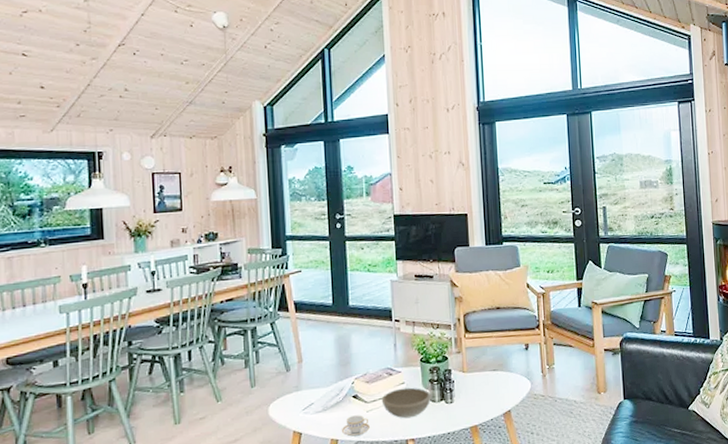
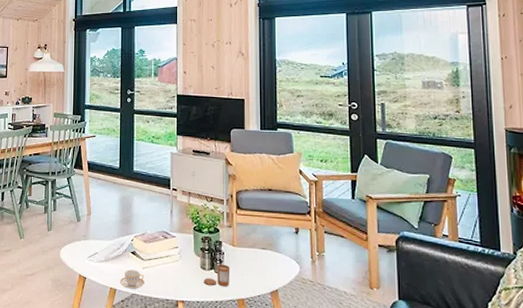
bowl: present [381,387,431,419] -> none [156,252,202,281]
candle: none [435,393,462,418] -> present [204,264,230,287]

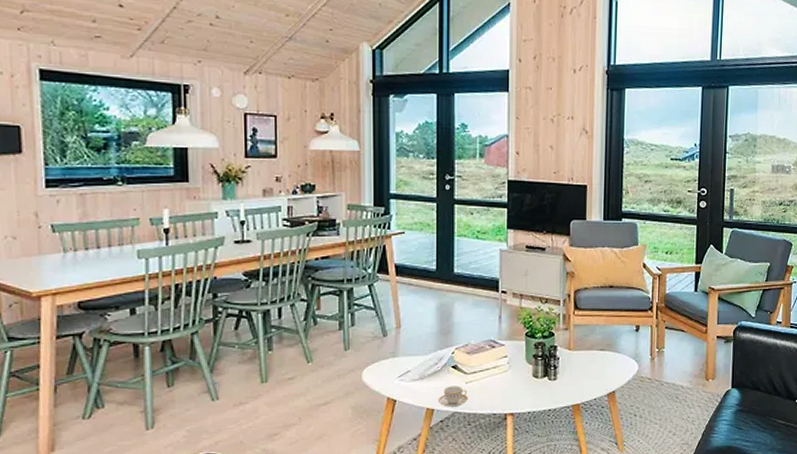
candle: present [204,264,230,287] -> none [536,370,566,394]

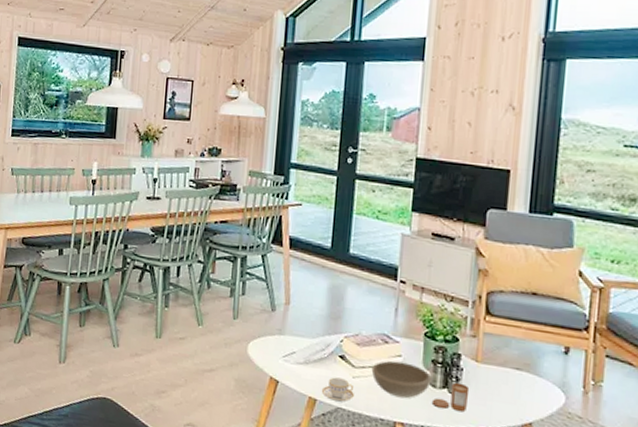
bowl: none [482,361,534,393] -> present [371,360,432,399]
candle: none [536,370,566,394] -> present [433,382,470,412]

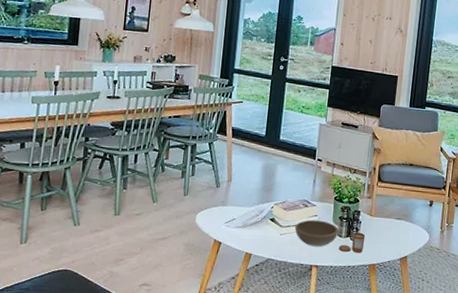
teacup: present [321,377,354,402] -> none [255,236,281,254]

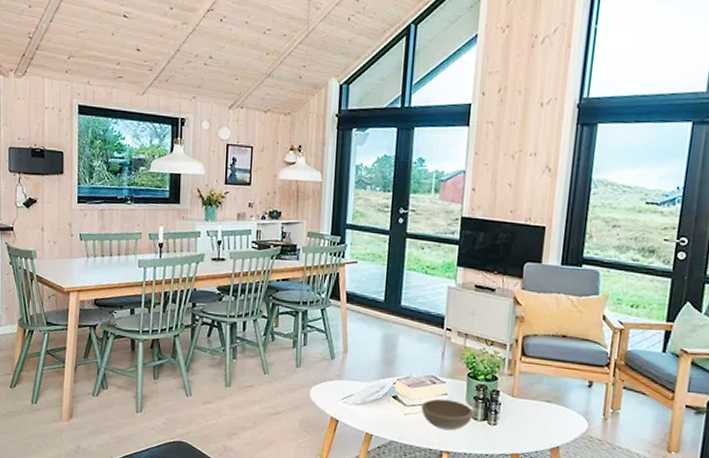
candle: present [339,232,366,253] -> none [474,415,507,440]

